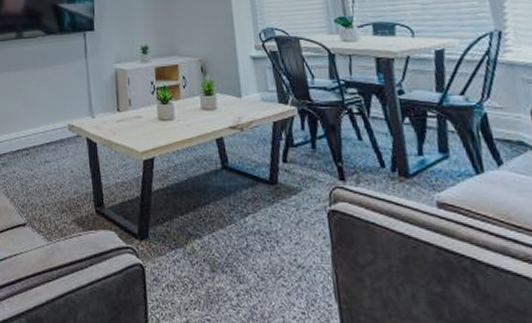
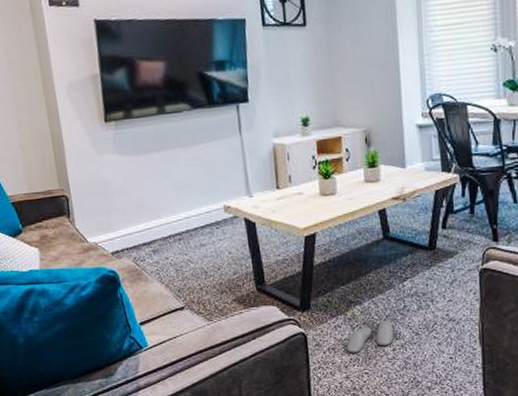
slippers: none [186,259,238,294] -> present [346,320,394,353]

